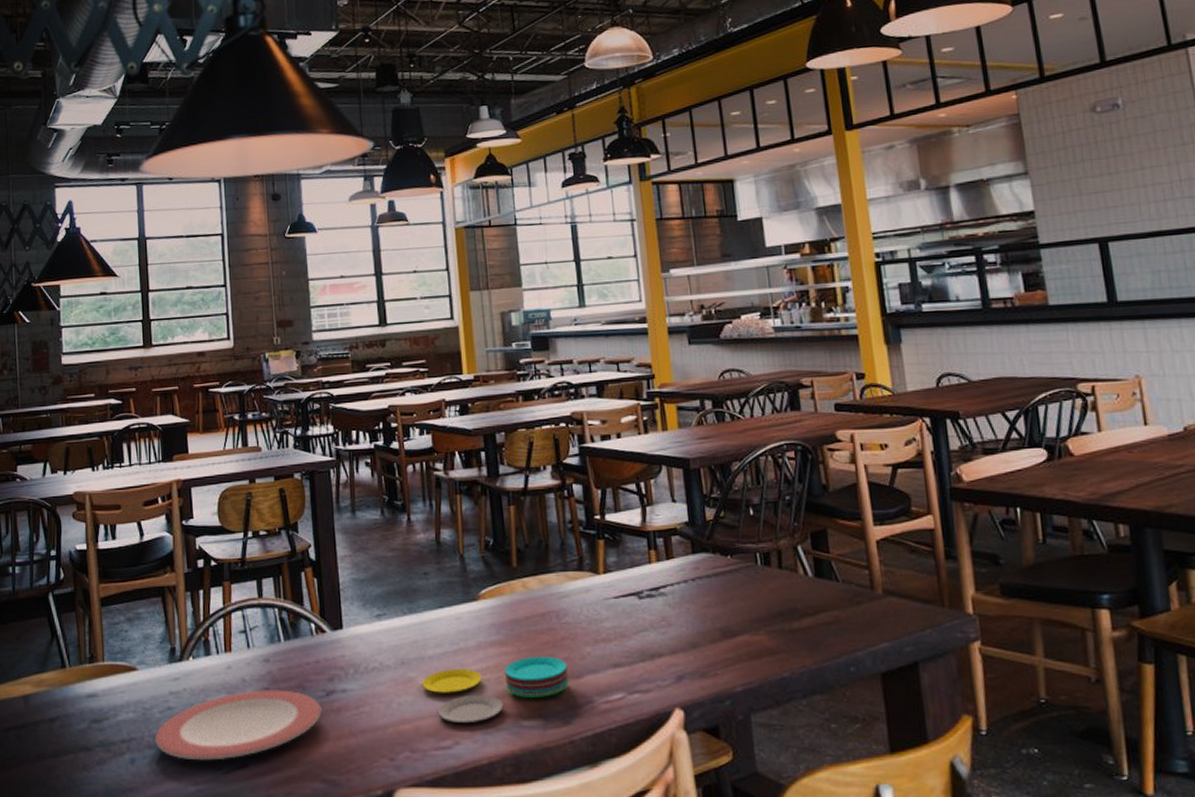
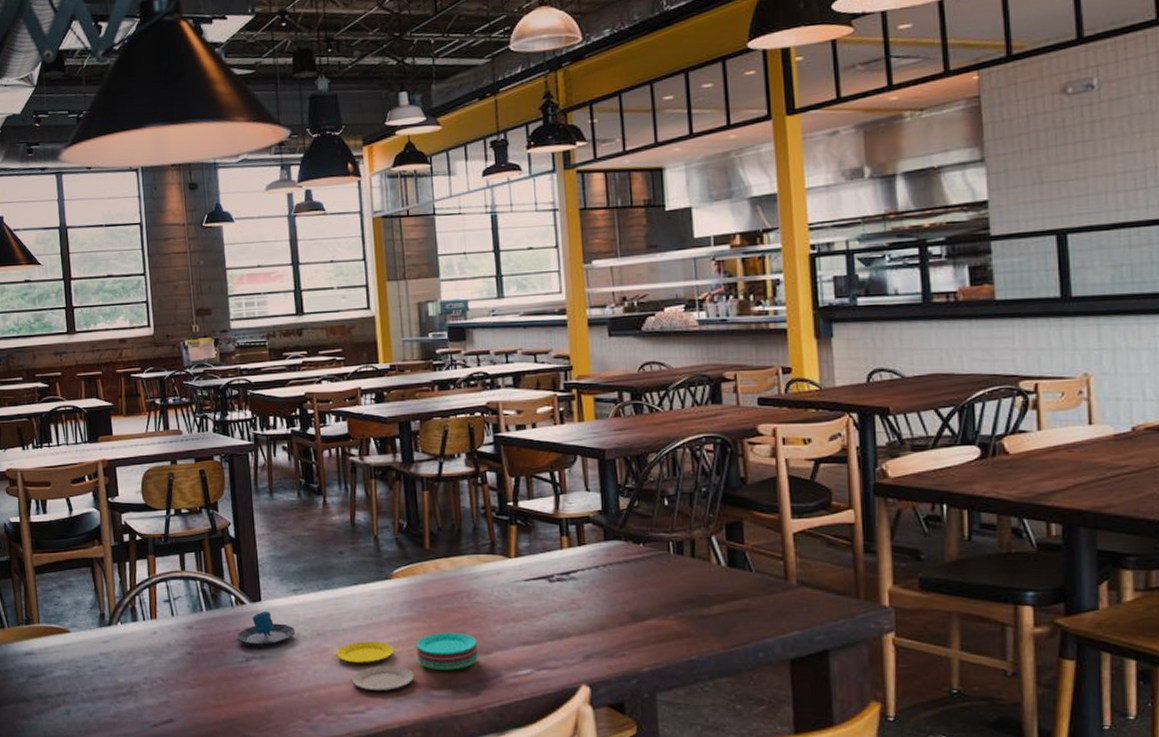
plate: present [155,690,321,761] -> none [88,654,242,715]
mug: none [317,639,379,678] -> present [237,611,296,646]

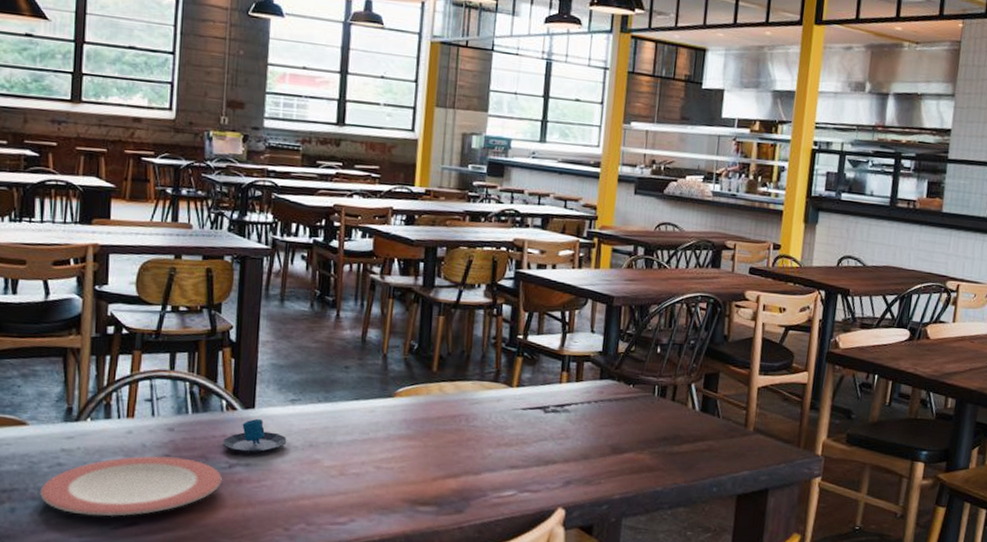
plate: none [88,654,242,715] -> present [40,456,222,517]
plate: present [336,632,478,691] -> none [326,451,468,504]

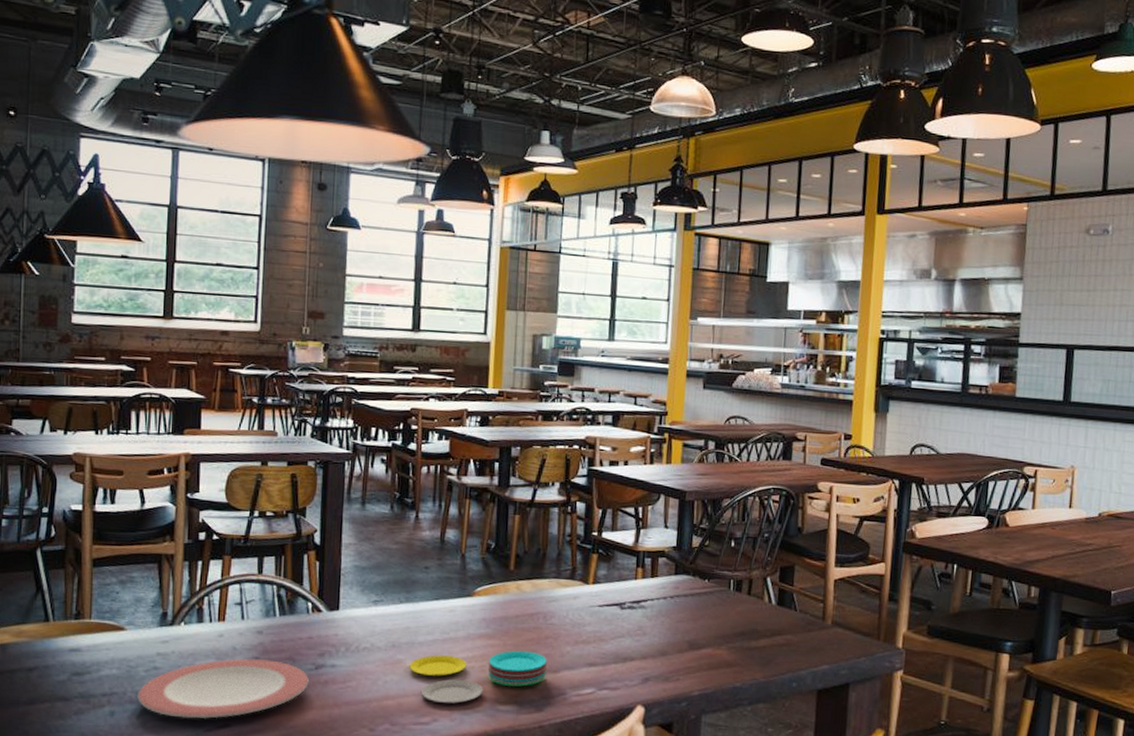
mug: present [223,418,287,454] -> none [309,620,371,655]
plate: none [326,451,468,504] -> present [409,650,547,704]

